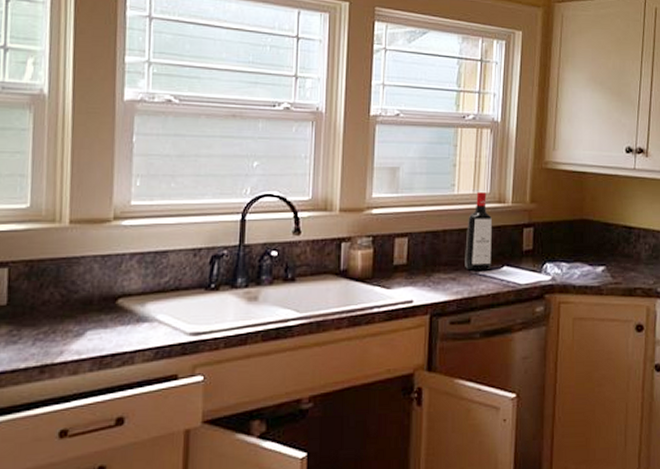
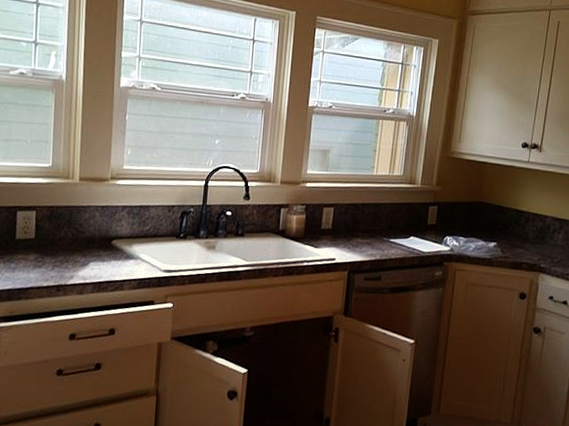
liquor bottle: present [465,192,492,271] -> none [379,174,403,239]

